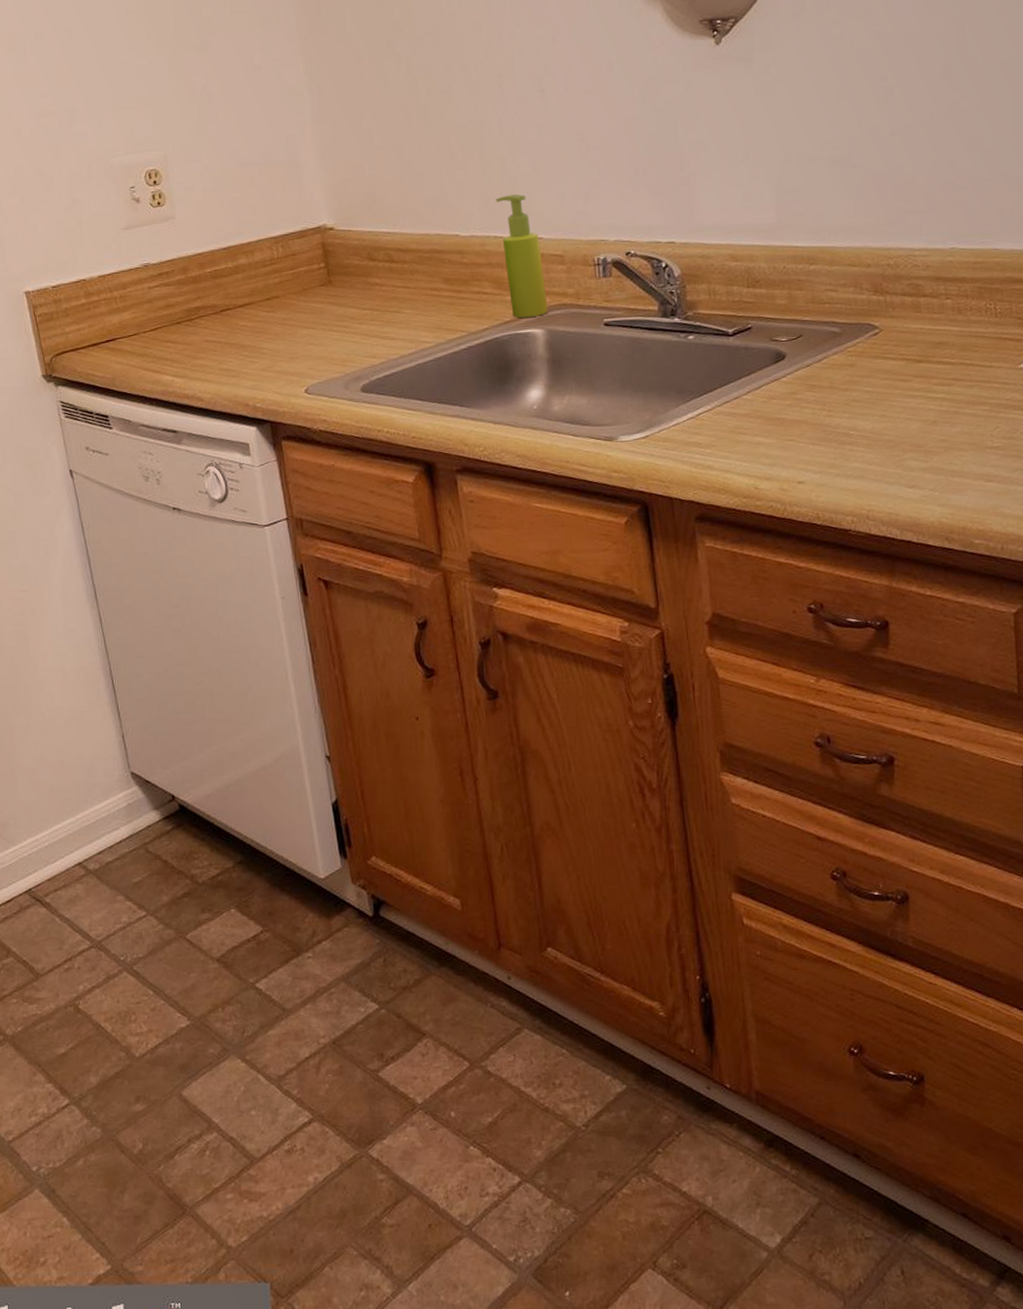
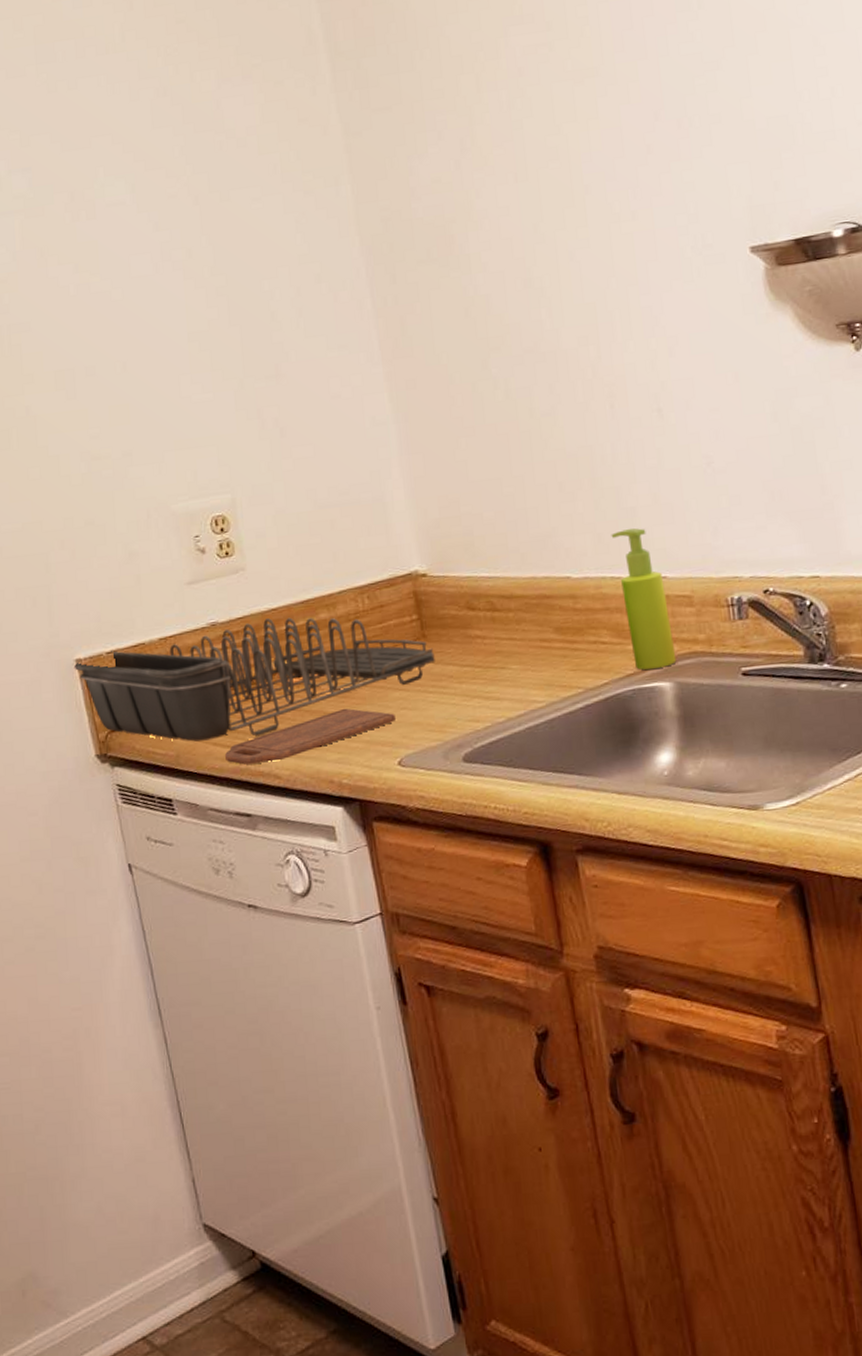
dish rack: none [24,261,339,367] -> present [75,617,435,742]
cutting board: none [154,342,304,388] -> present [224,708,396,765]

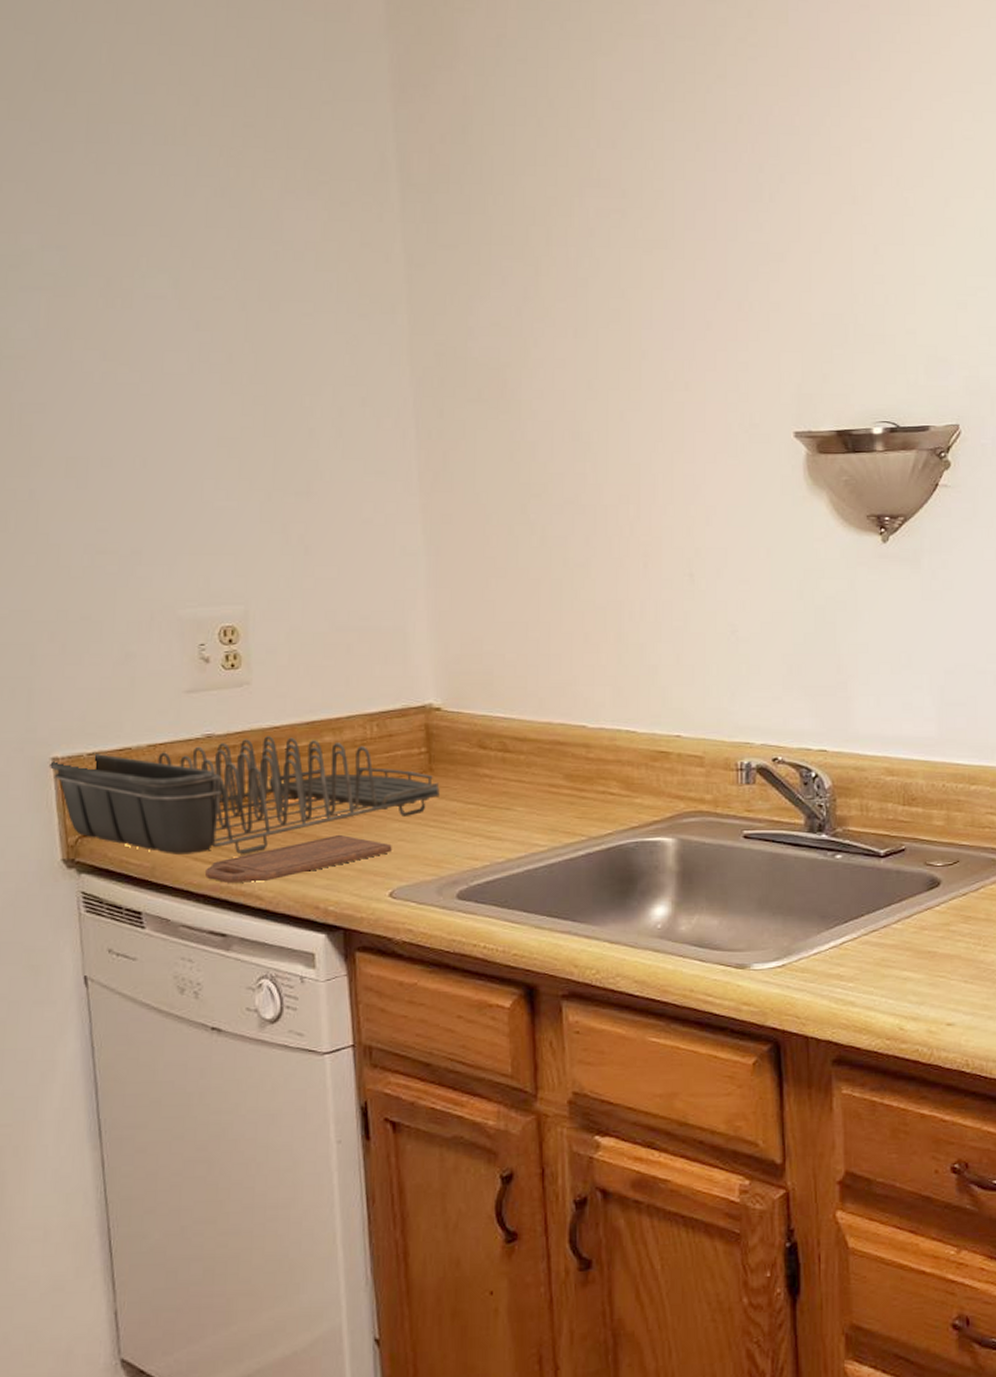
soap dispenser: present [611,528,677,670] -> none [631,685,682,823]

